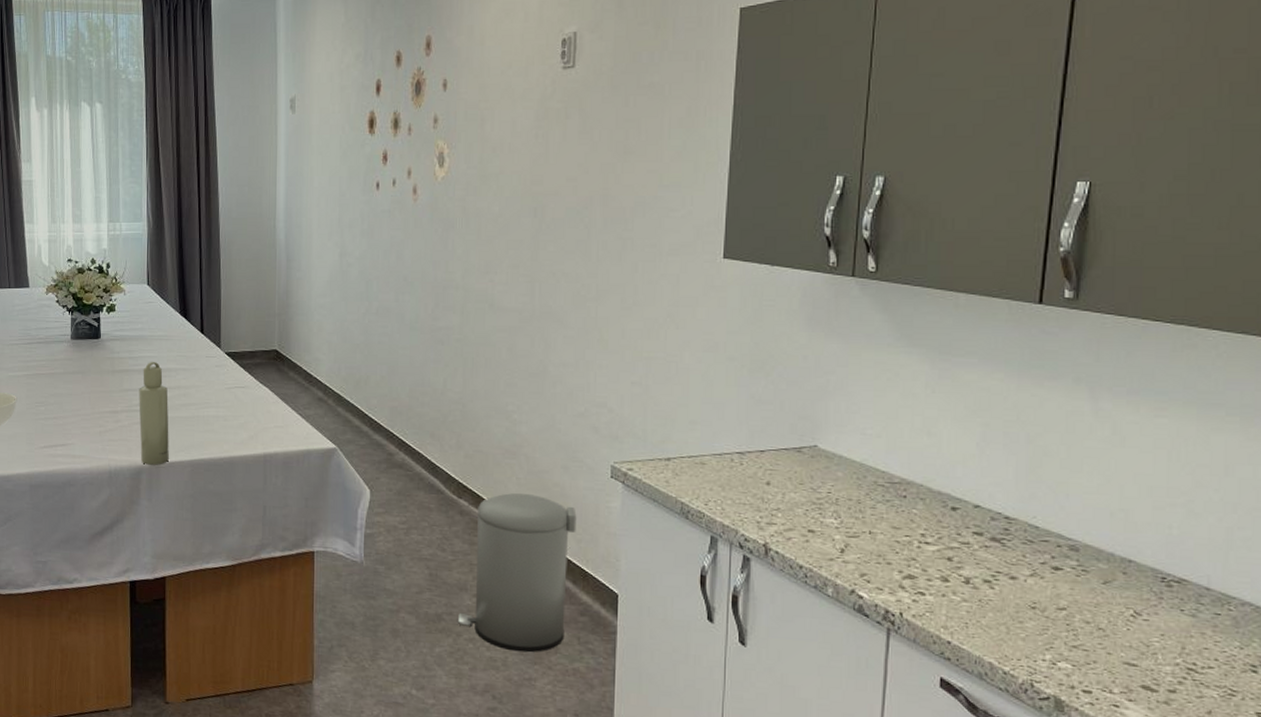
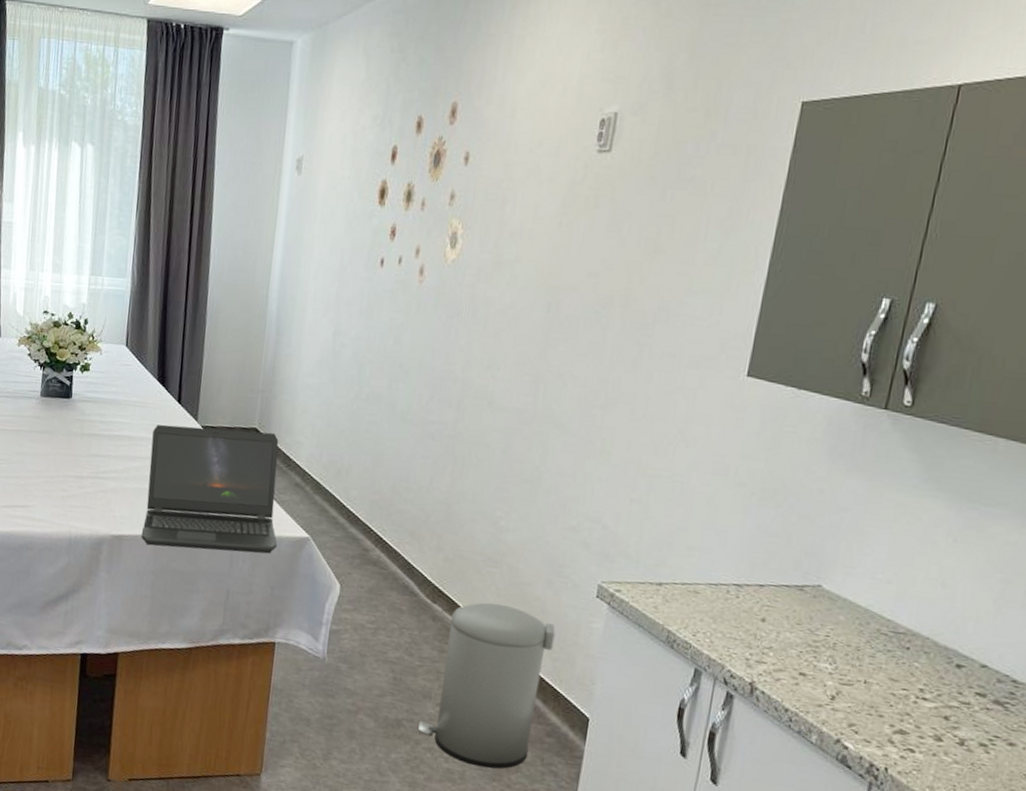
bottle: present [139,361,170,466] -> none [103,427,138,538]
laptop computer: none [177,352,307,471] -> present [141,424,279,554]

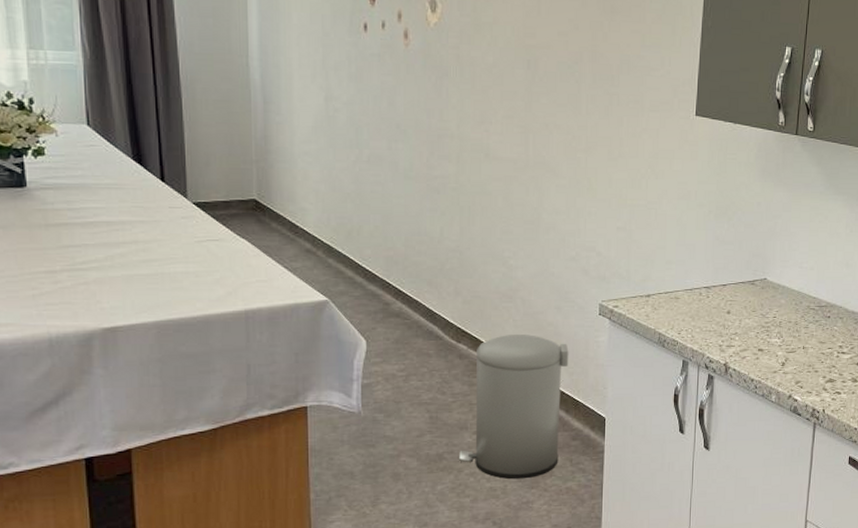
laptop computer: present [141,424,279,554] -> none [136,202,296,333]

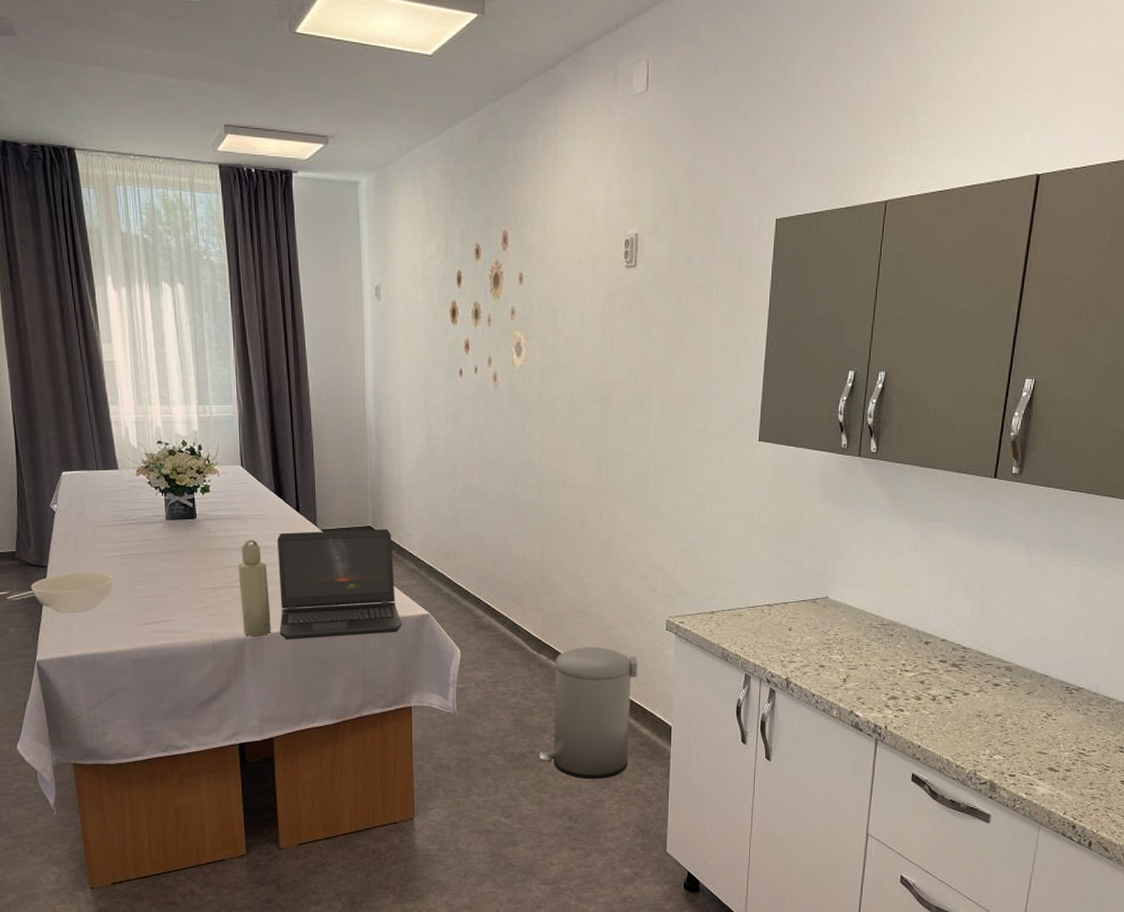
bottle: none [83,213,129,331] -> present [238,539,272,638]
laptop computer: none [136,202,296,333] -> present [277,528,403,640]

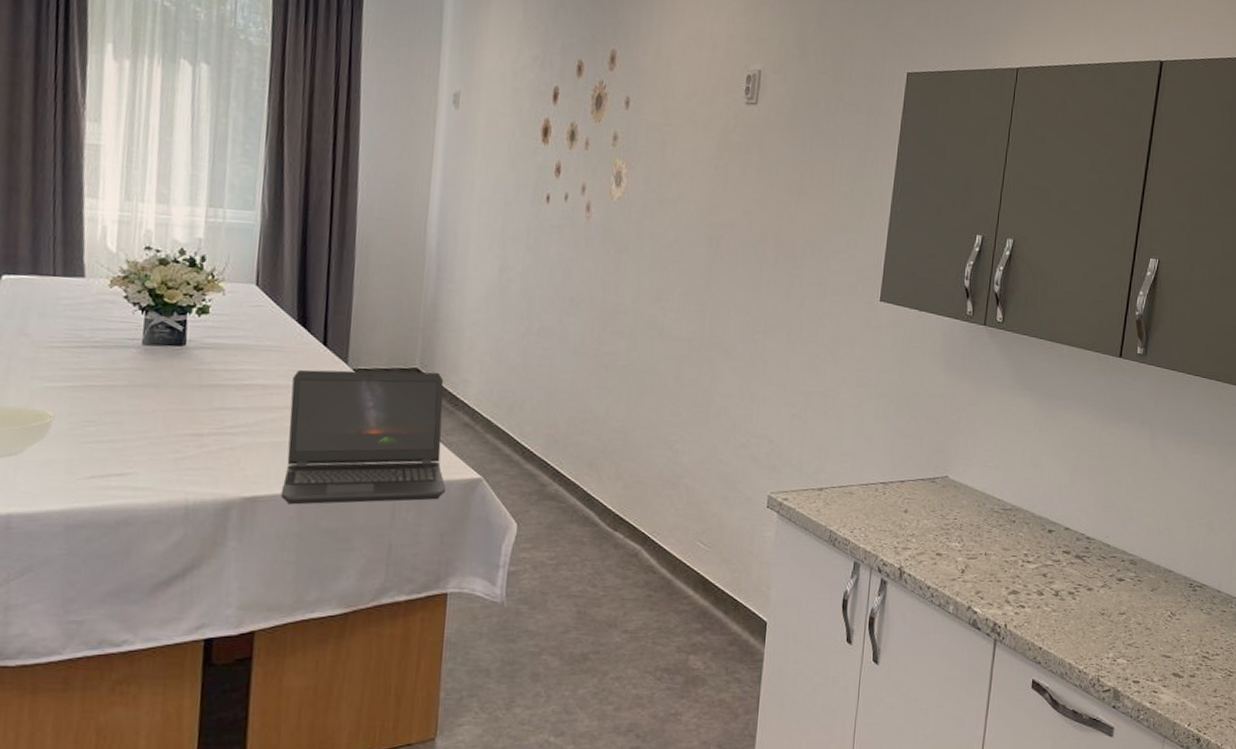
bottle: present [238,539,272,638] -> none [230,375,275,500]
pedal bin: present [538,647,638,779] -> none [604,525,732,687]

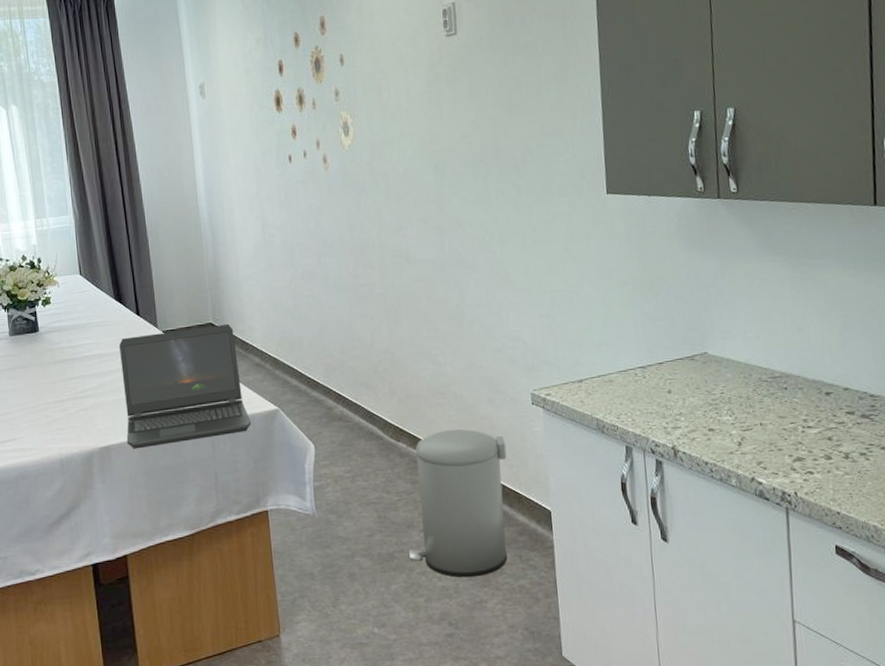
pedal bin: none [604,525,732,687] -> present [408,429,508,578]

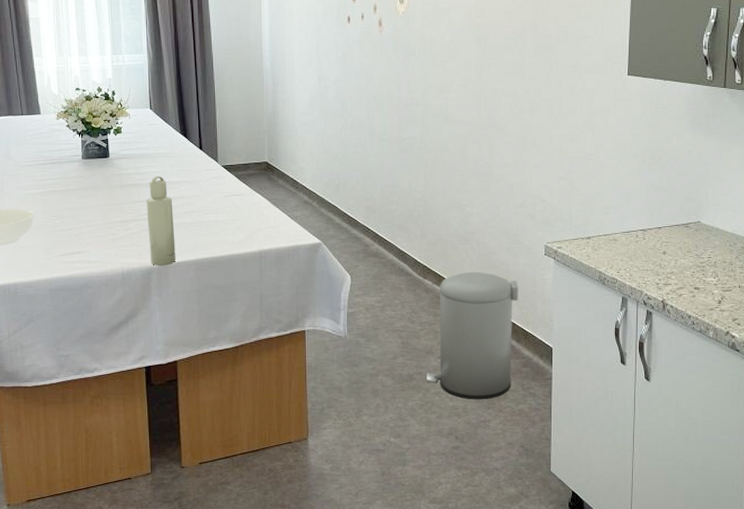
bottle: none [82,347,119,449] -> present [146,175,177,267]
laptop computer: present [119,323,252,449] -> none [182,163,297,269]

